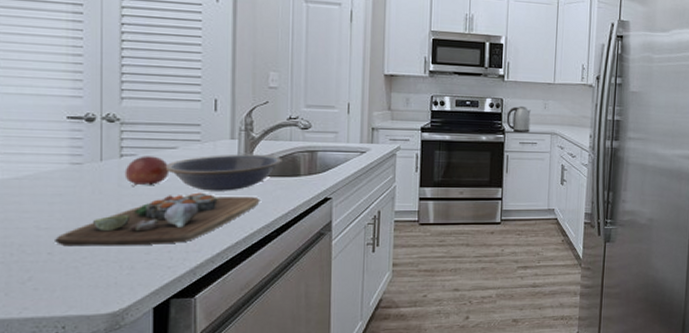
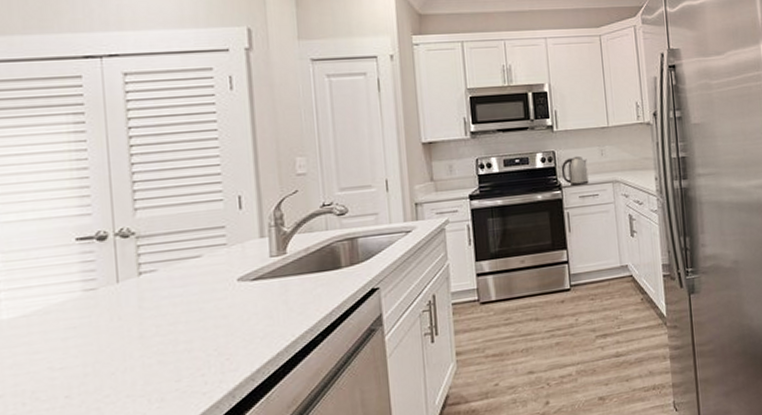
food platter: present [55,192,260,246] -> none [72,299,300,386]
fruit: present [124,156,170,186] -> none [145,268,196,306]
bowl: present [165,154,282,191] -> none [189,249,320,301]

